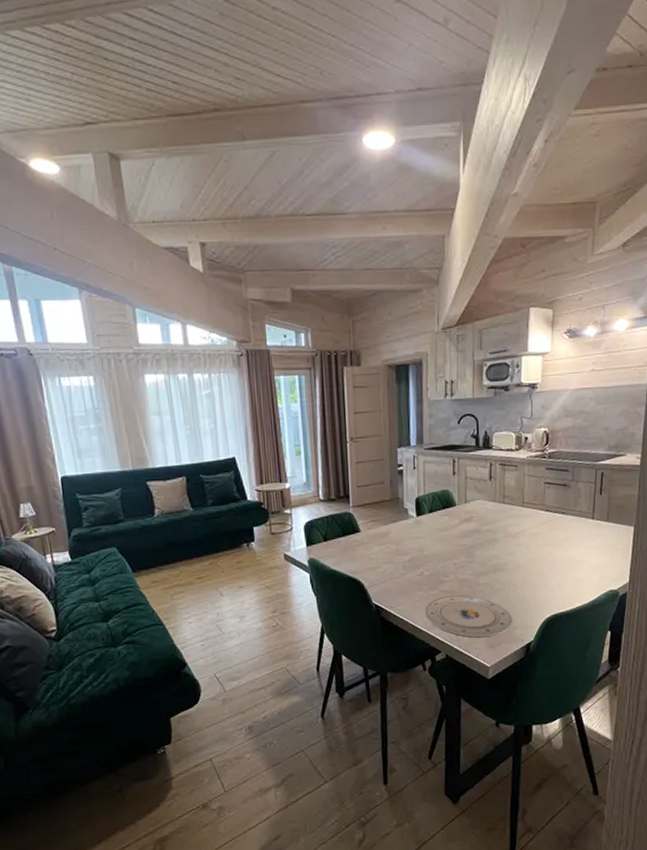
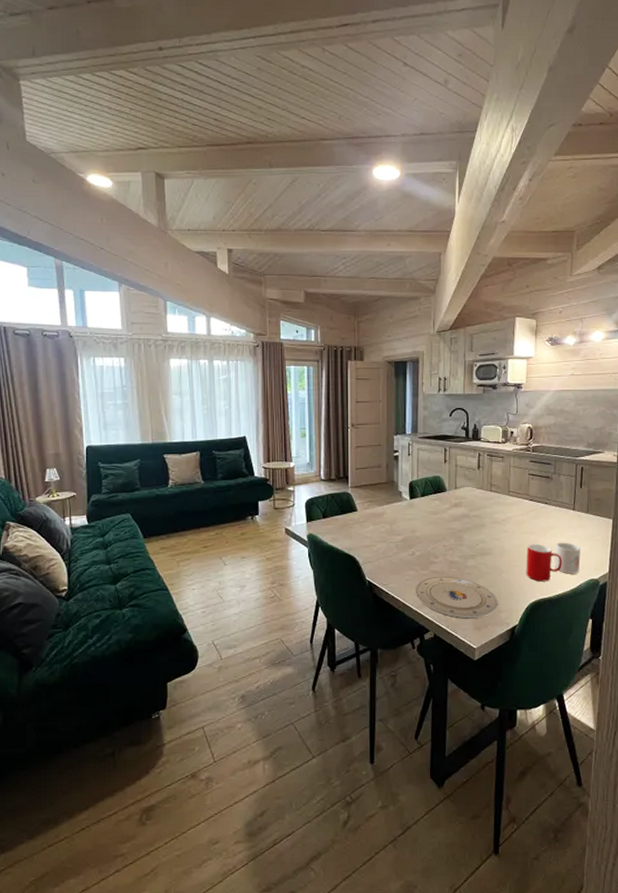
cup: none [541,556,580,596] -> present [526,544,562,582]
mug: none [571,553,599,586] -> present [554,542,581,574]

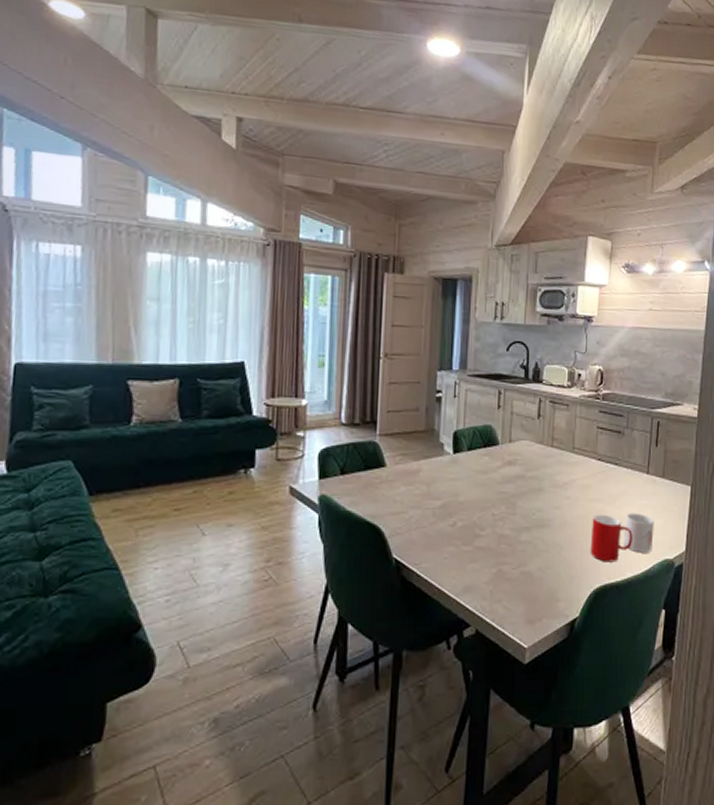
plate: present [415,577,498,619] -> none [454,555,556,610]

